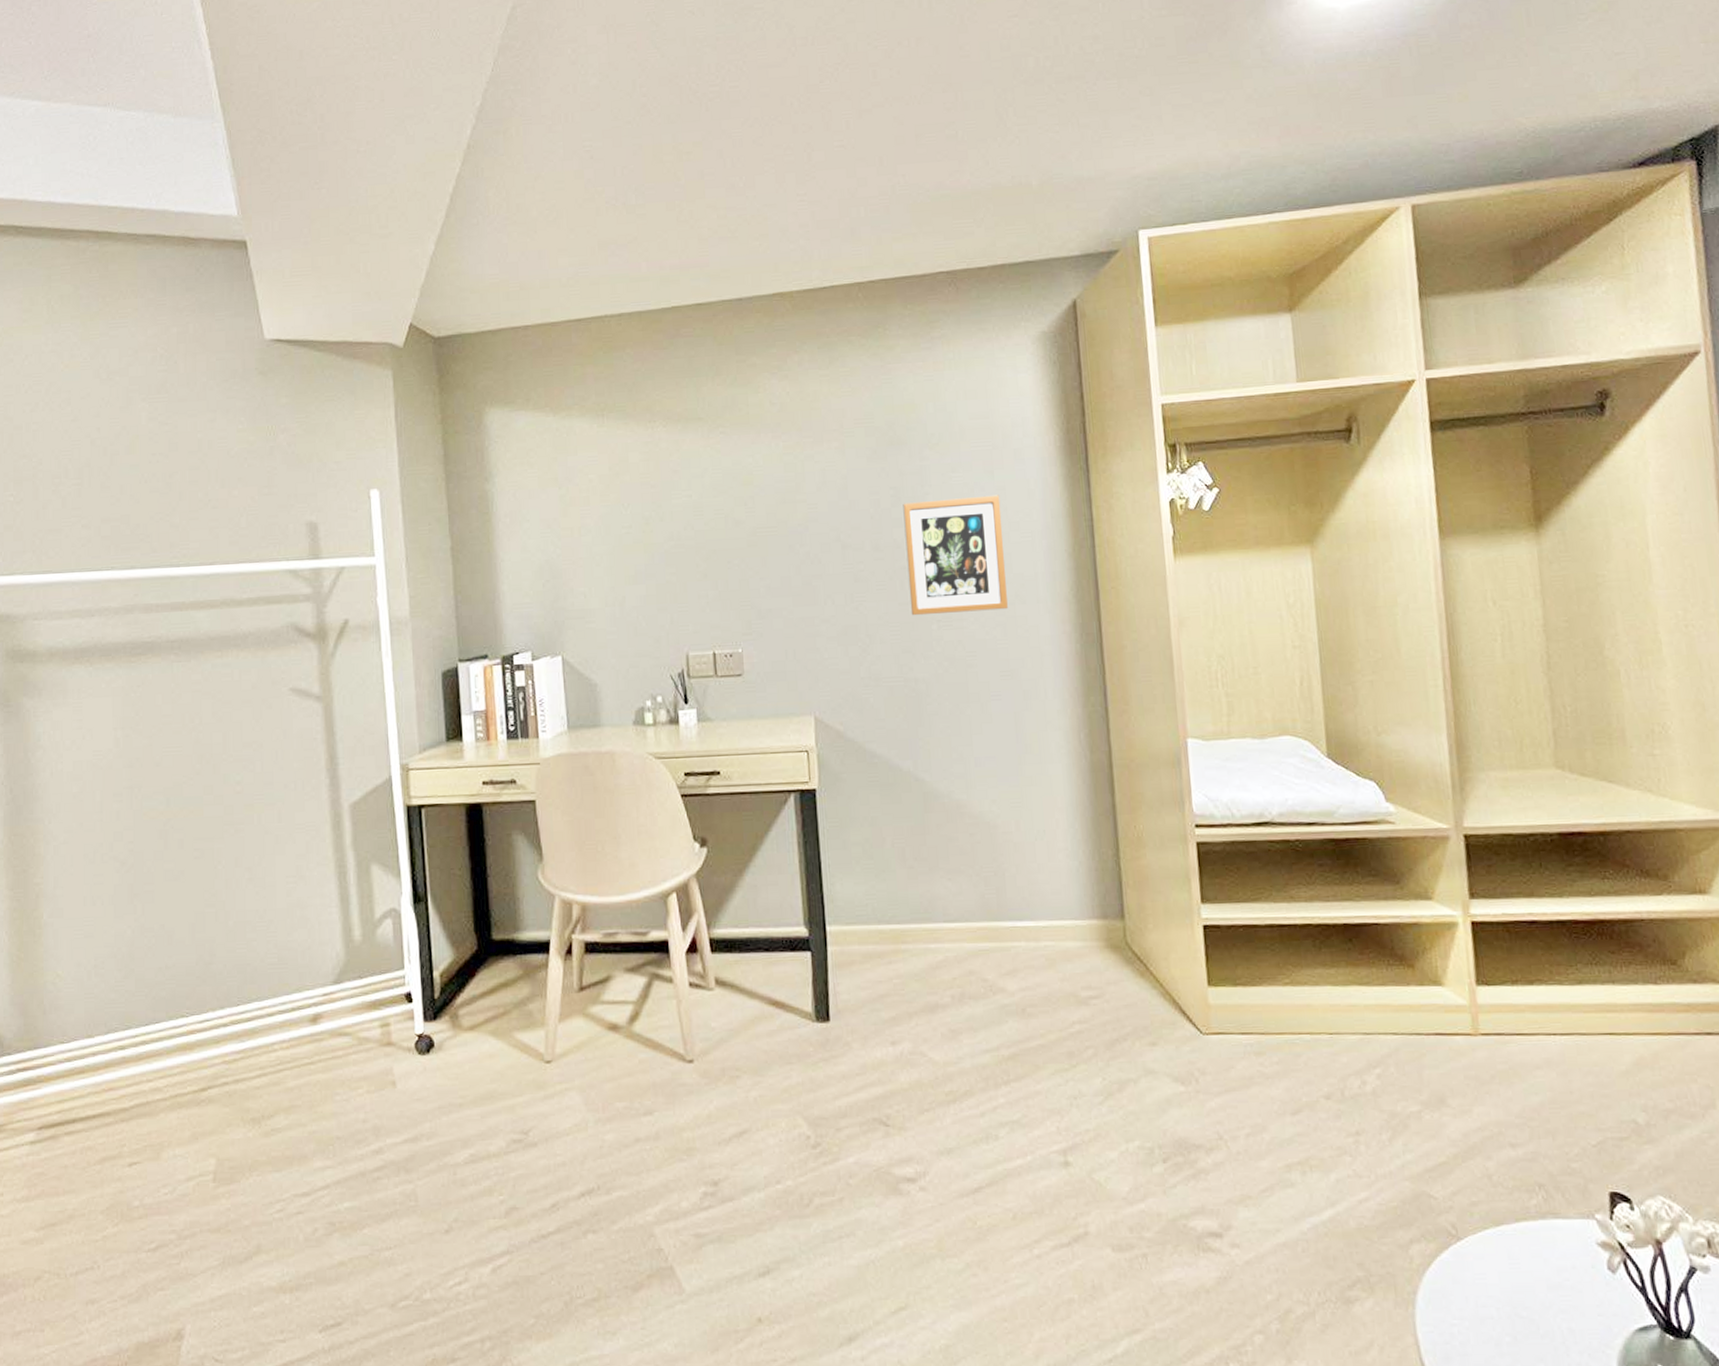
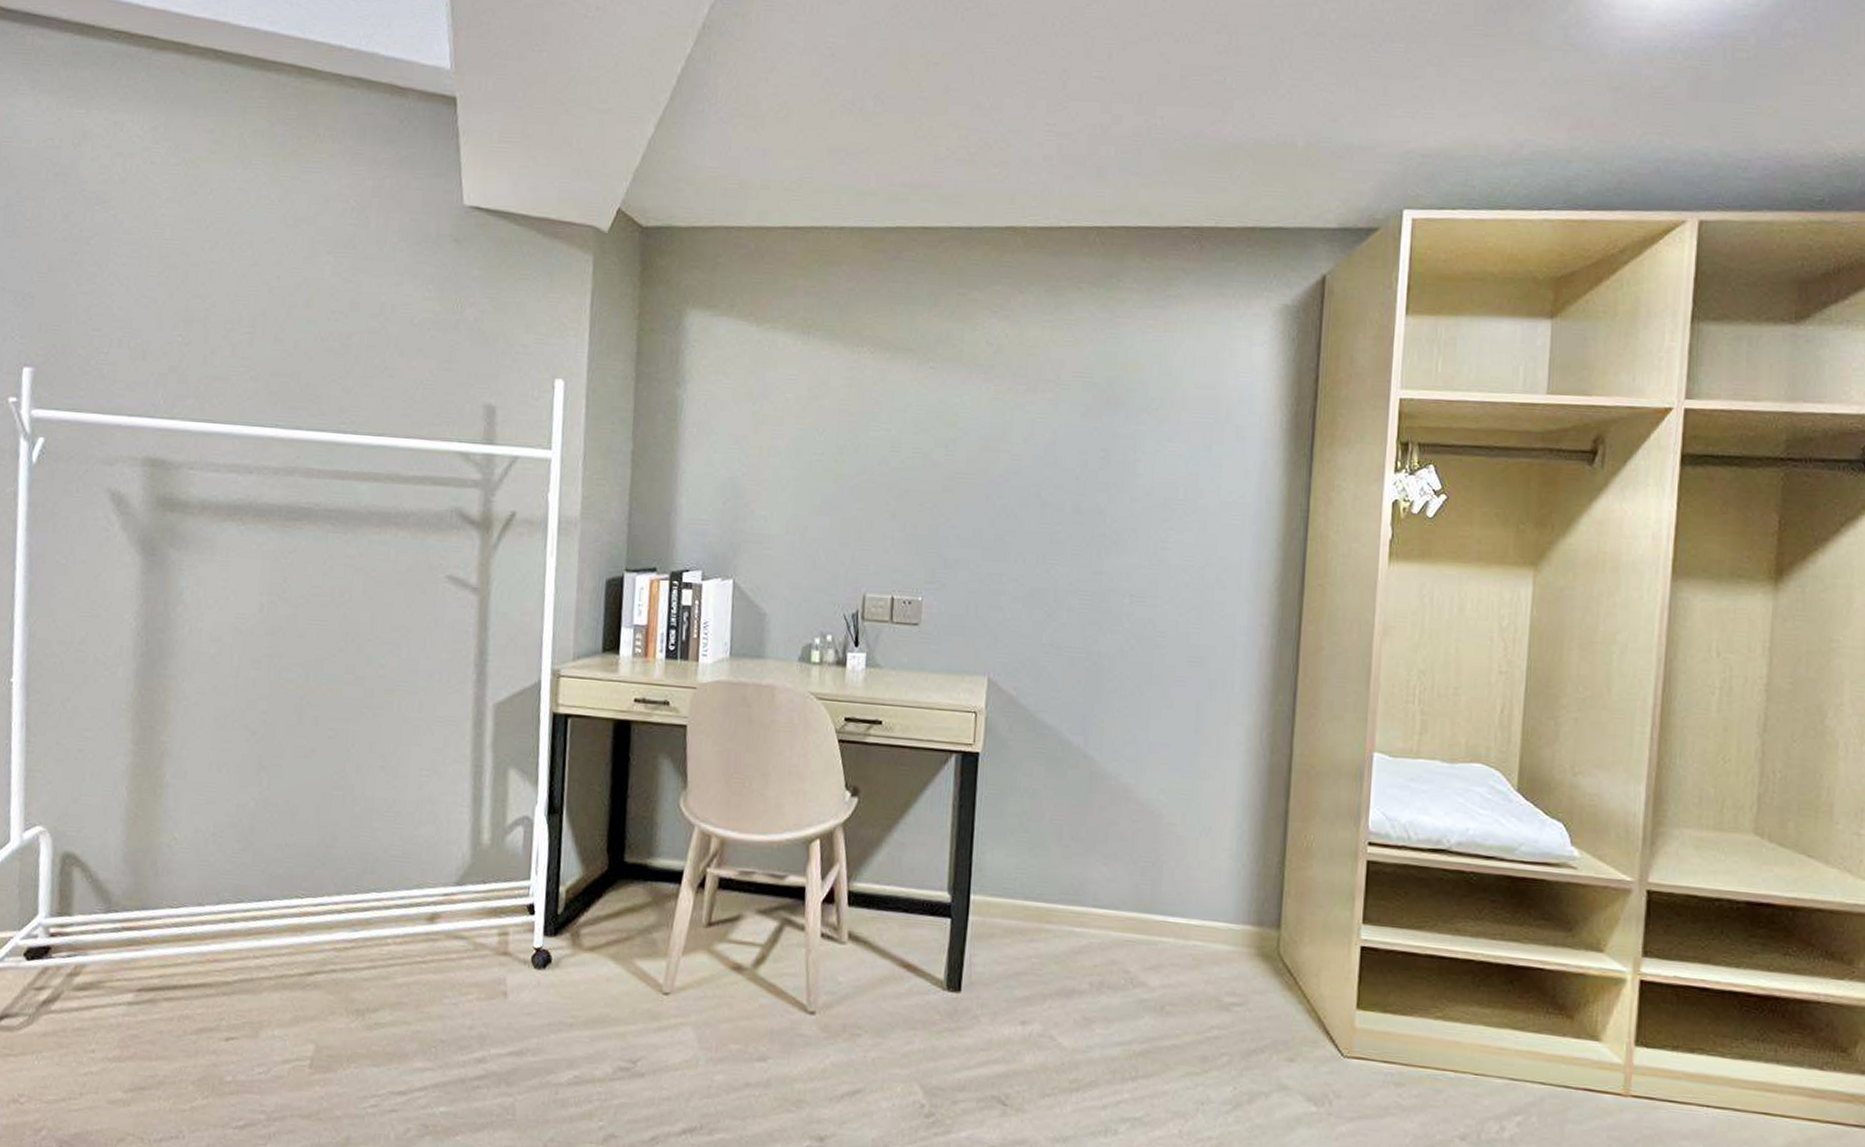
picture frame: present [903,495,1008,616] -> none [1104,467,1215,593]

